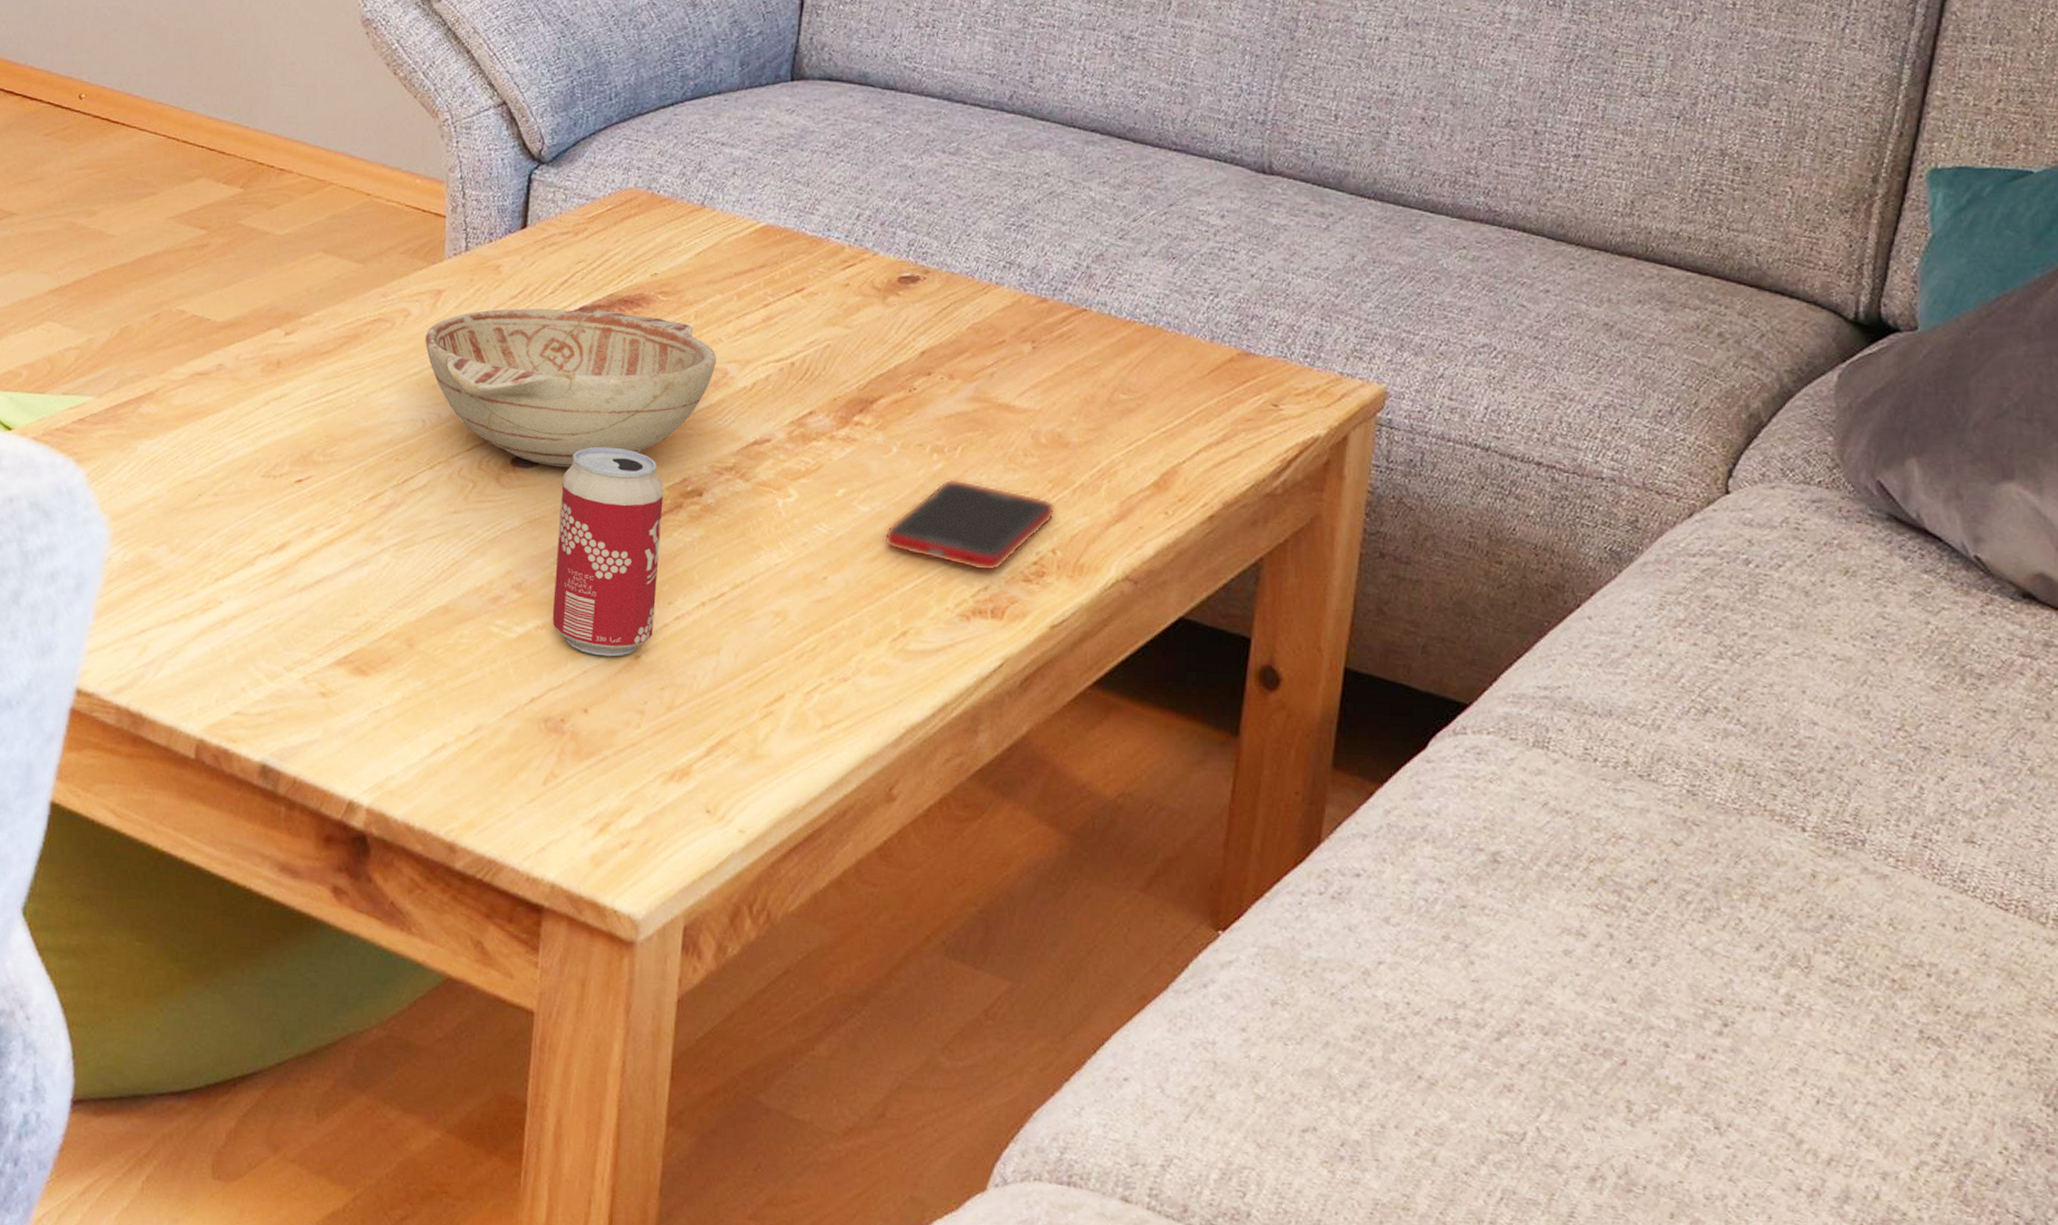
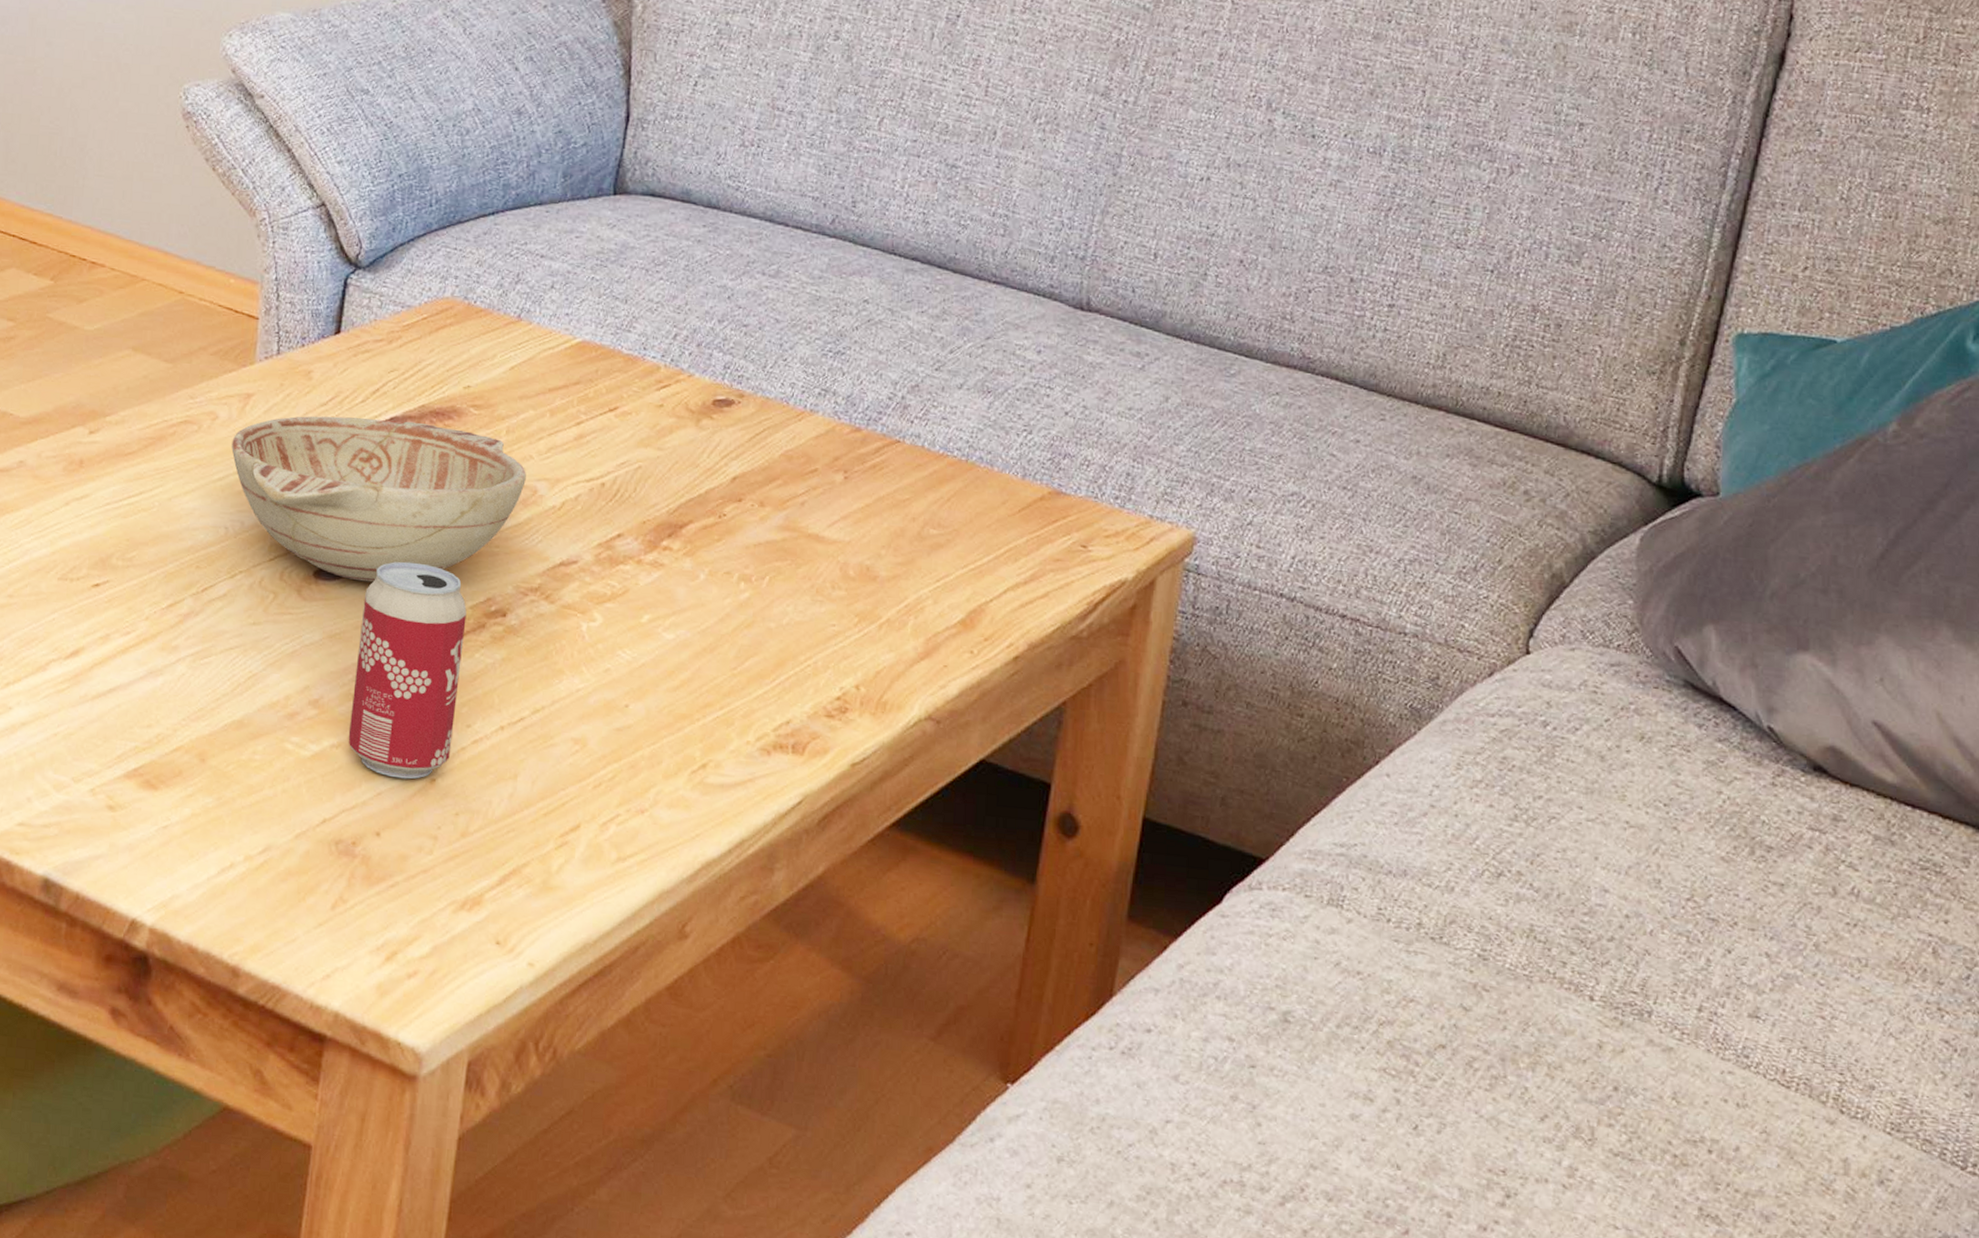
cell phone: present [883,479,1055,572] -> none [686,609,861,706]

